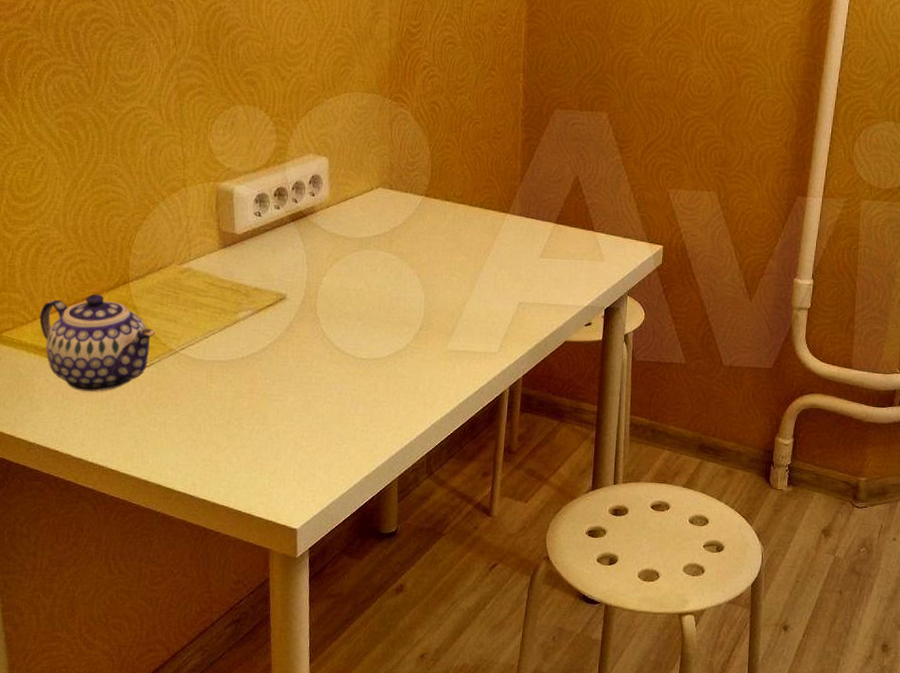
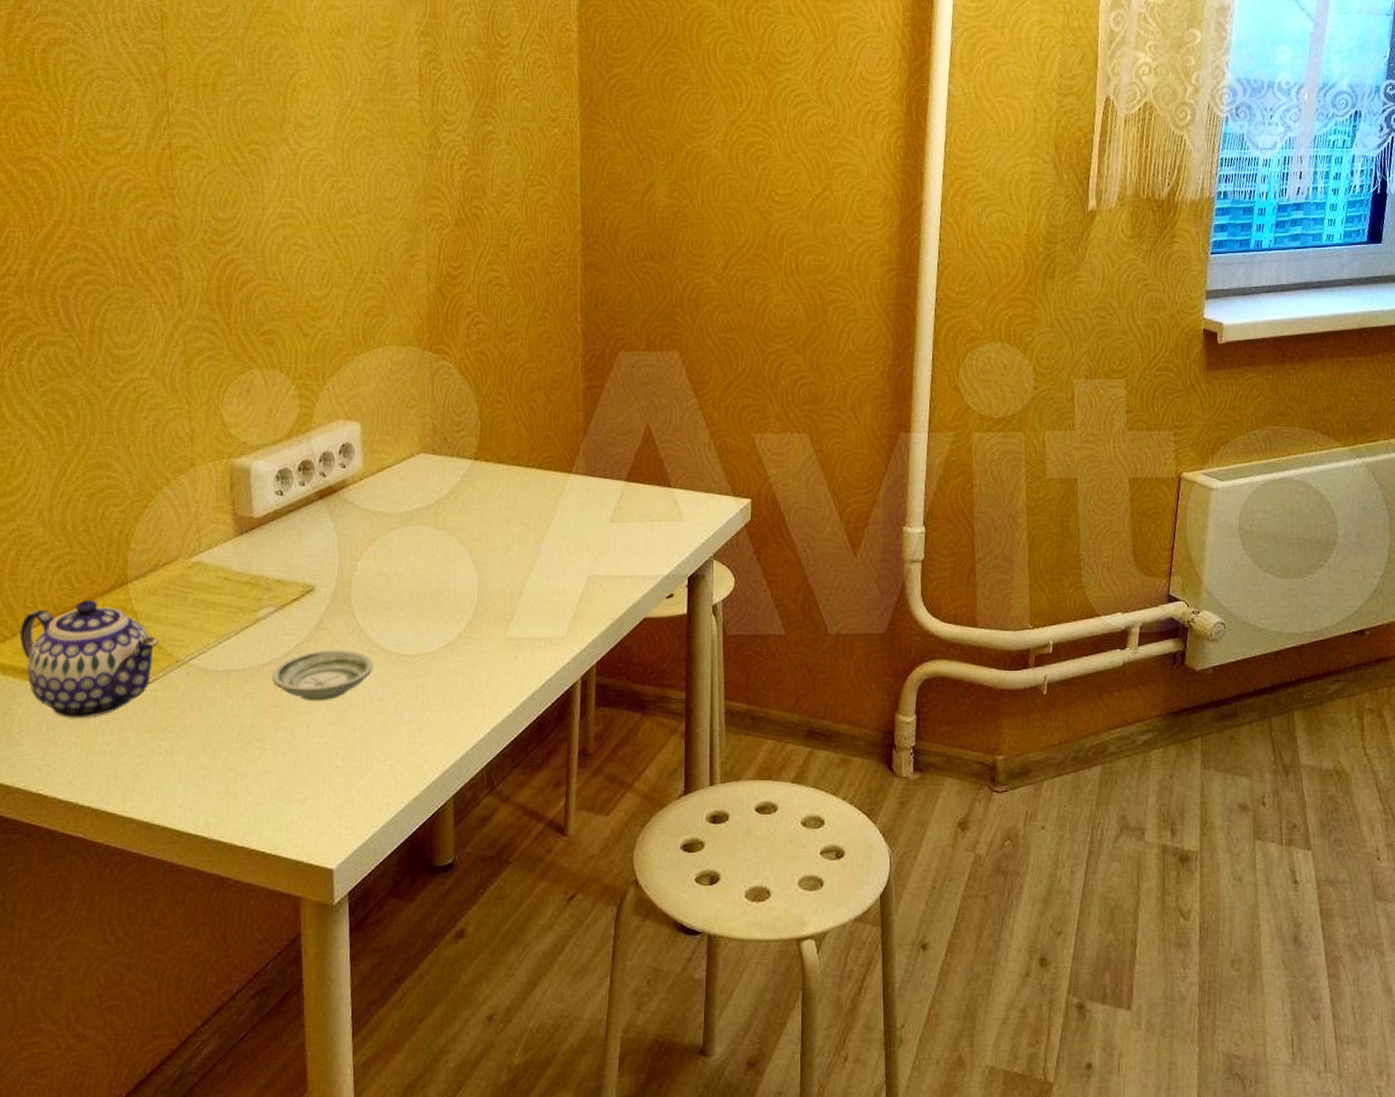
saucer: none [248,349,334,392] -> present [271,650,373,702]

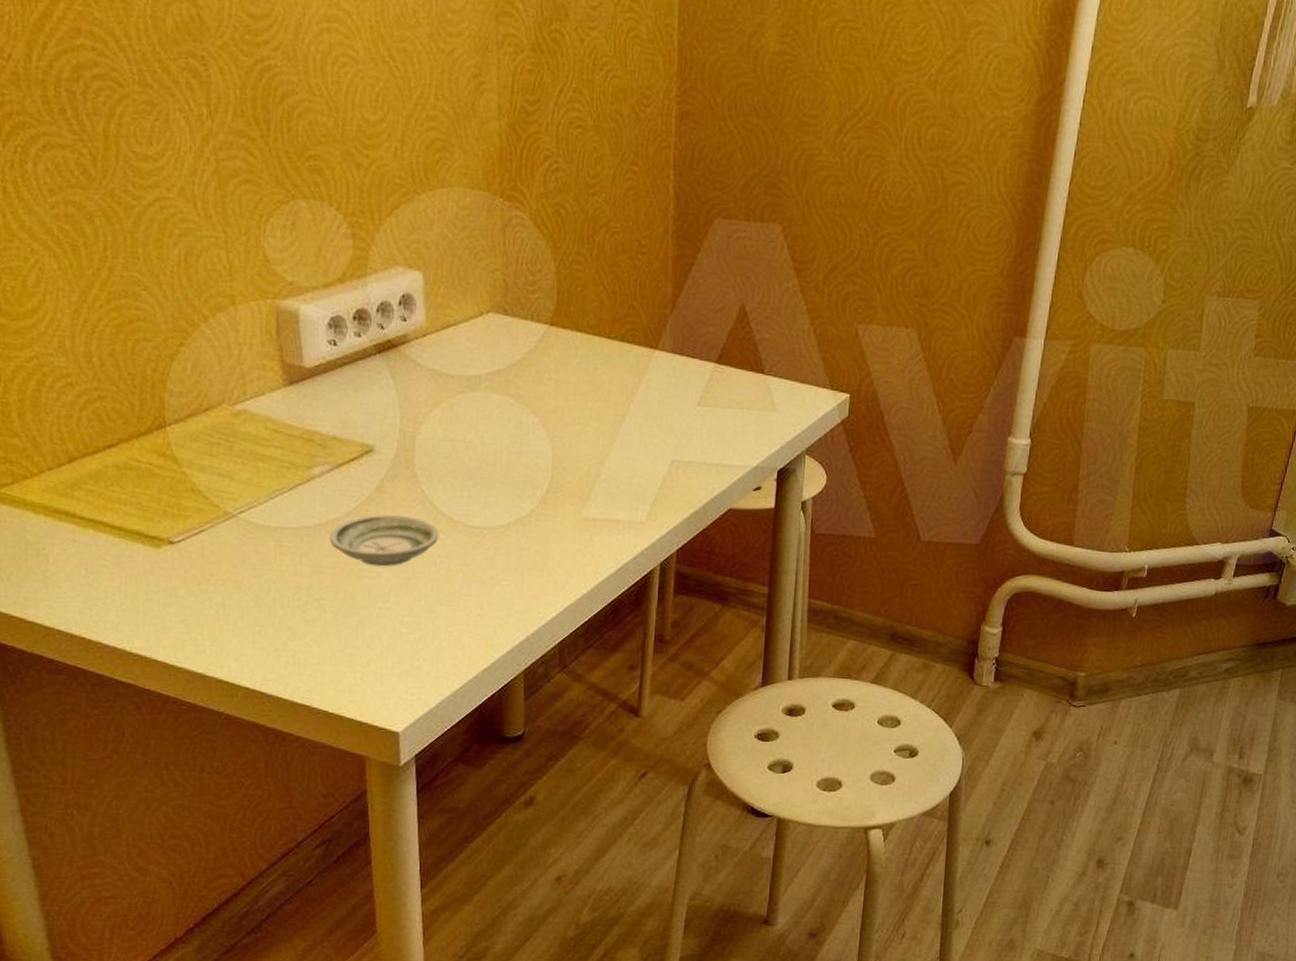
teapot: present [19,599,160,719] -> none [48,440,205,565]

